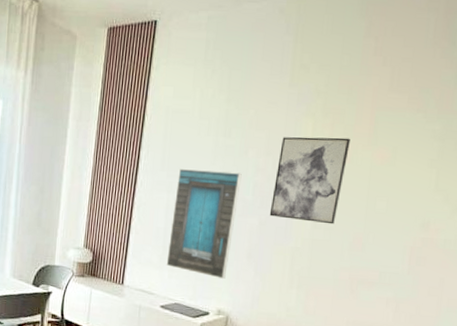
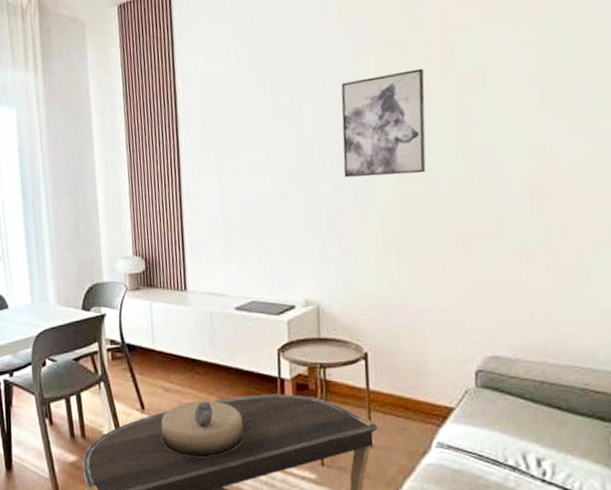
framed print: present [166,169,242,279] -> none [226,134,306,263]

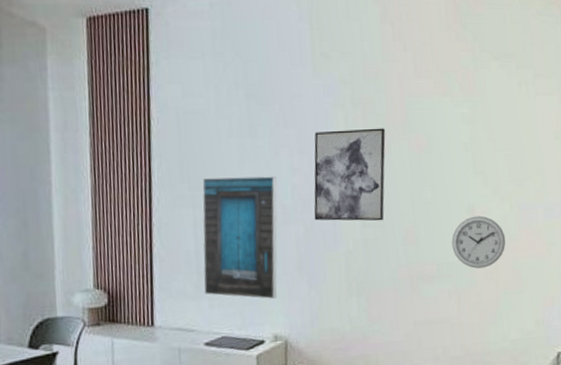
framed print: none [226,134,306,263] -> present [202,176,277,299]
wall clock: none [514,157,592,222] -> present [451,215,506,269]

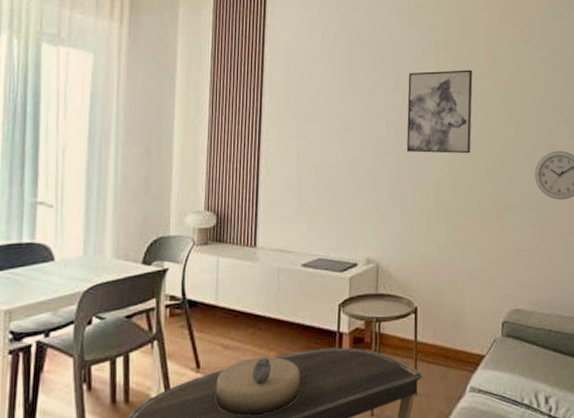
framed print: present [202,176,277,299] -> none [303,111,373,224]

